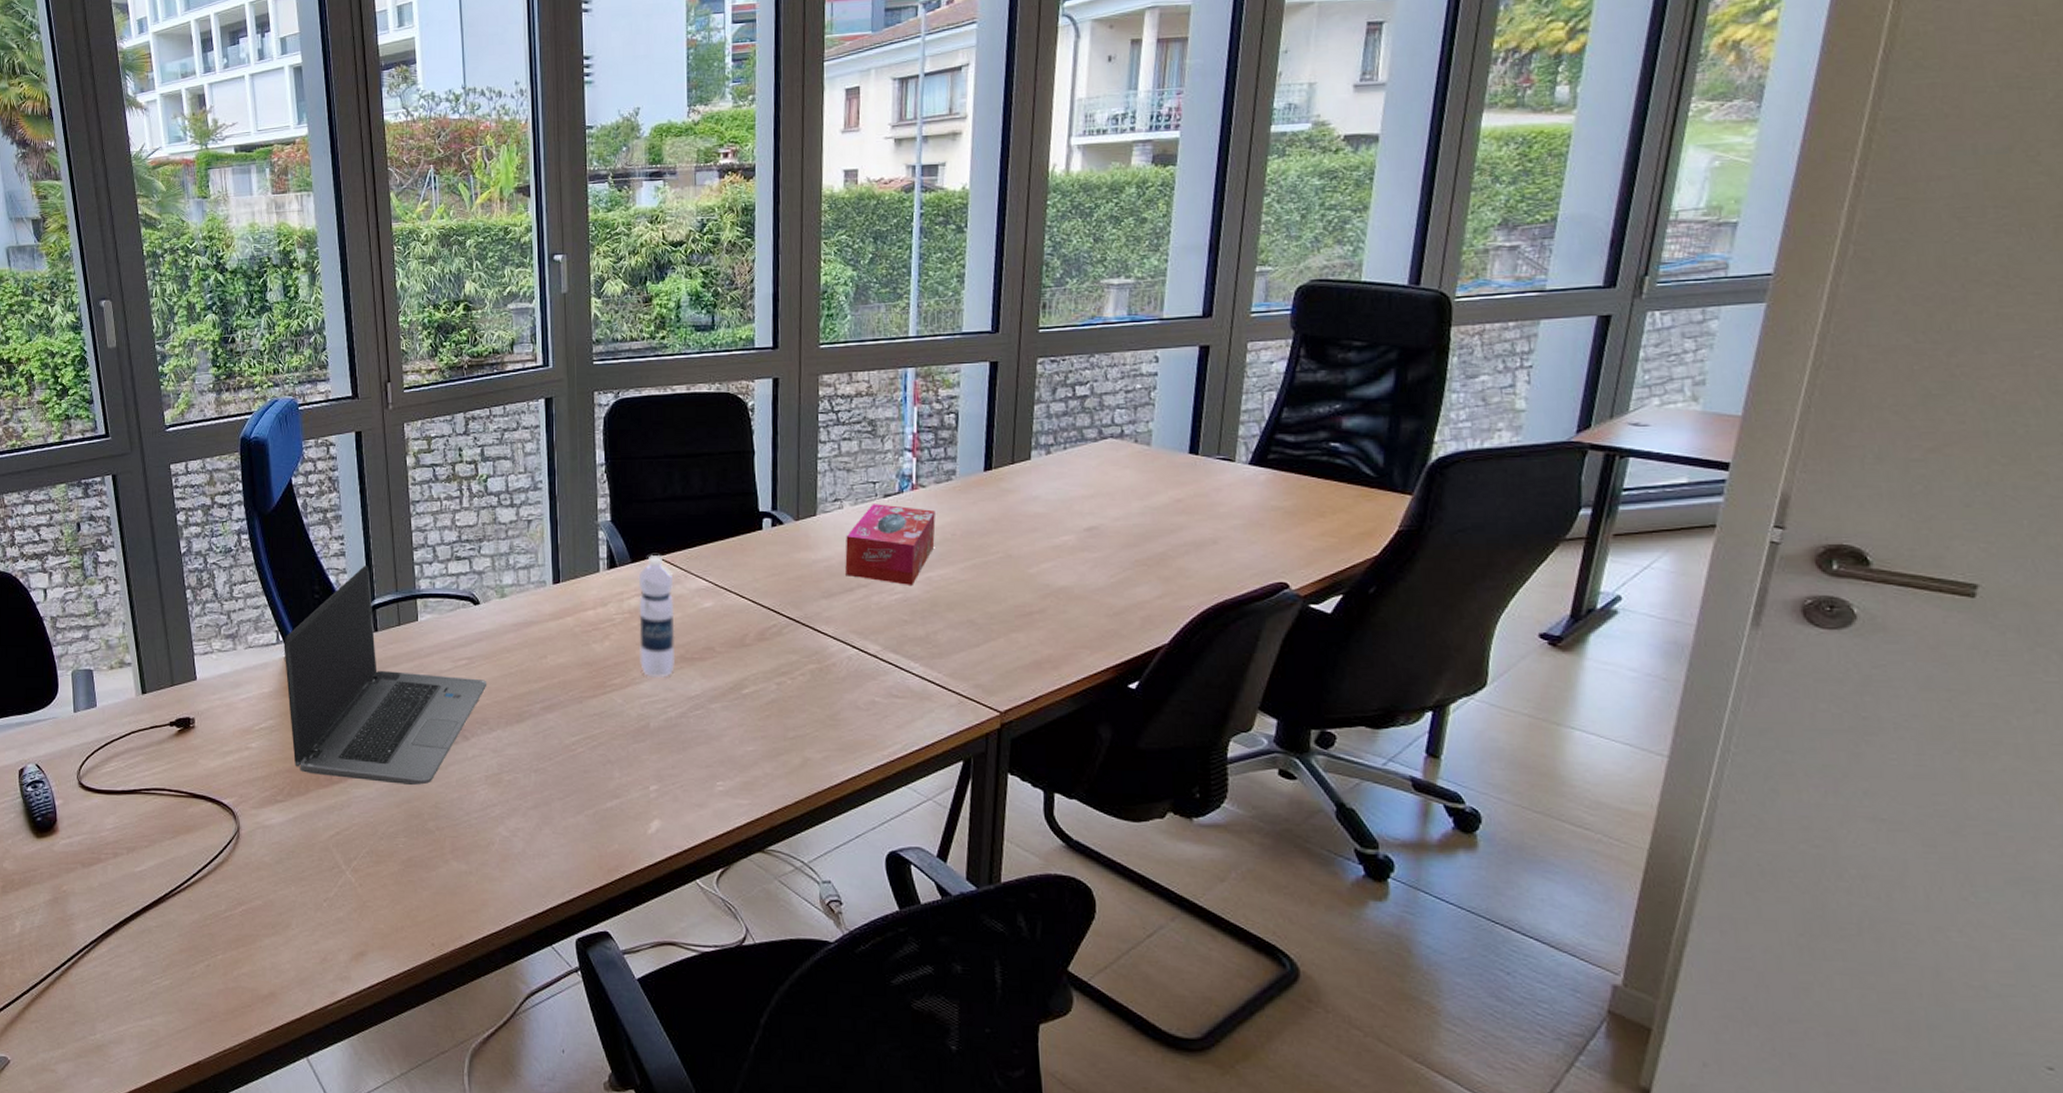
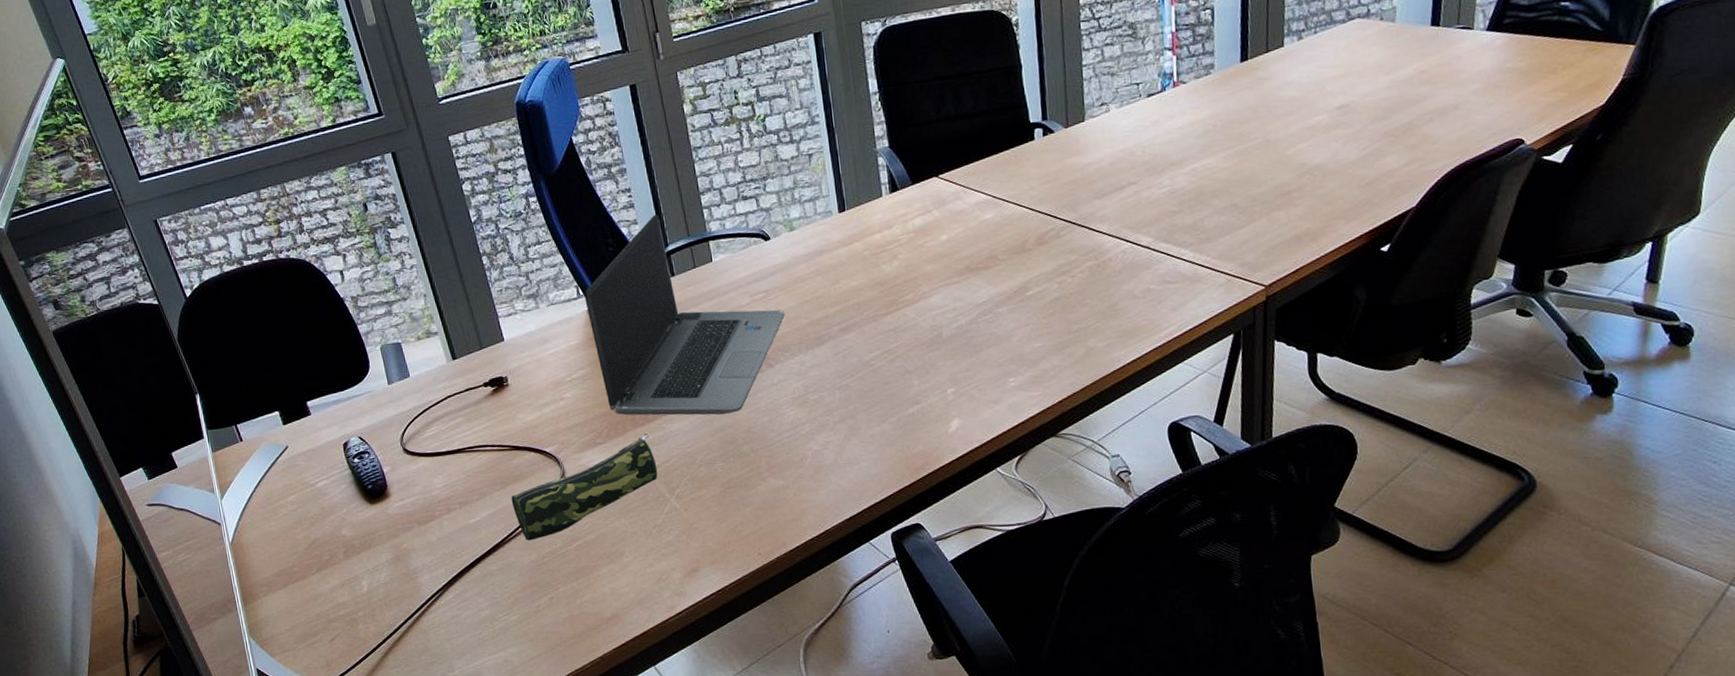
pencil case: none [181,796,336,899] -> present [511,434,658,541]
water bottle: present [638,555,676,678] -> none [920,175,962,290]
tissue box: present [845,504,936,585] -> none [1114,103,1198,178]

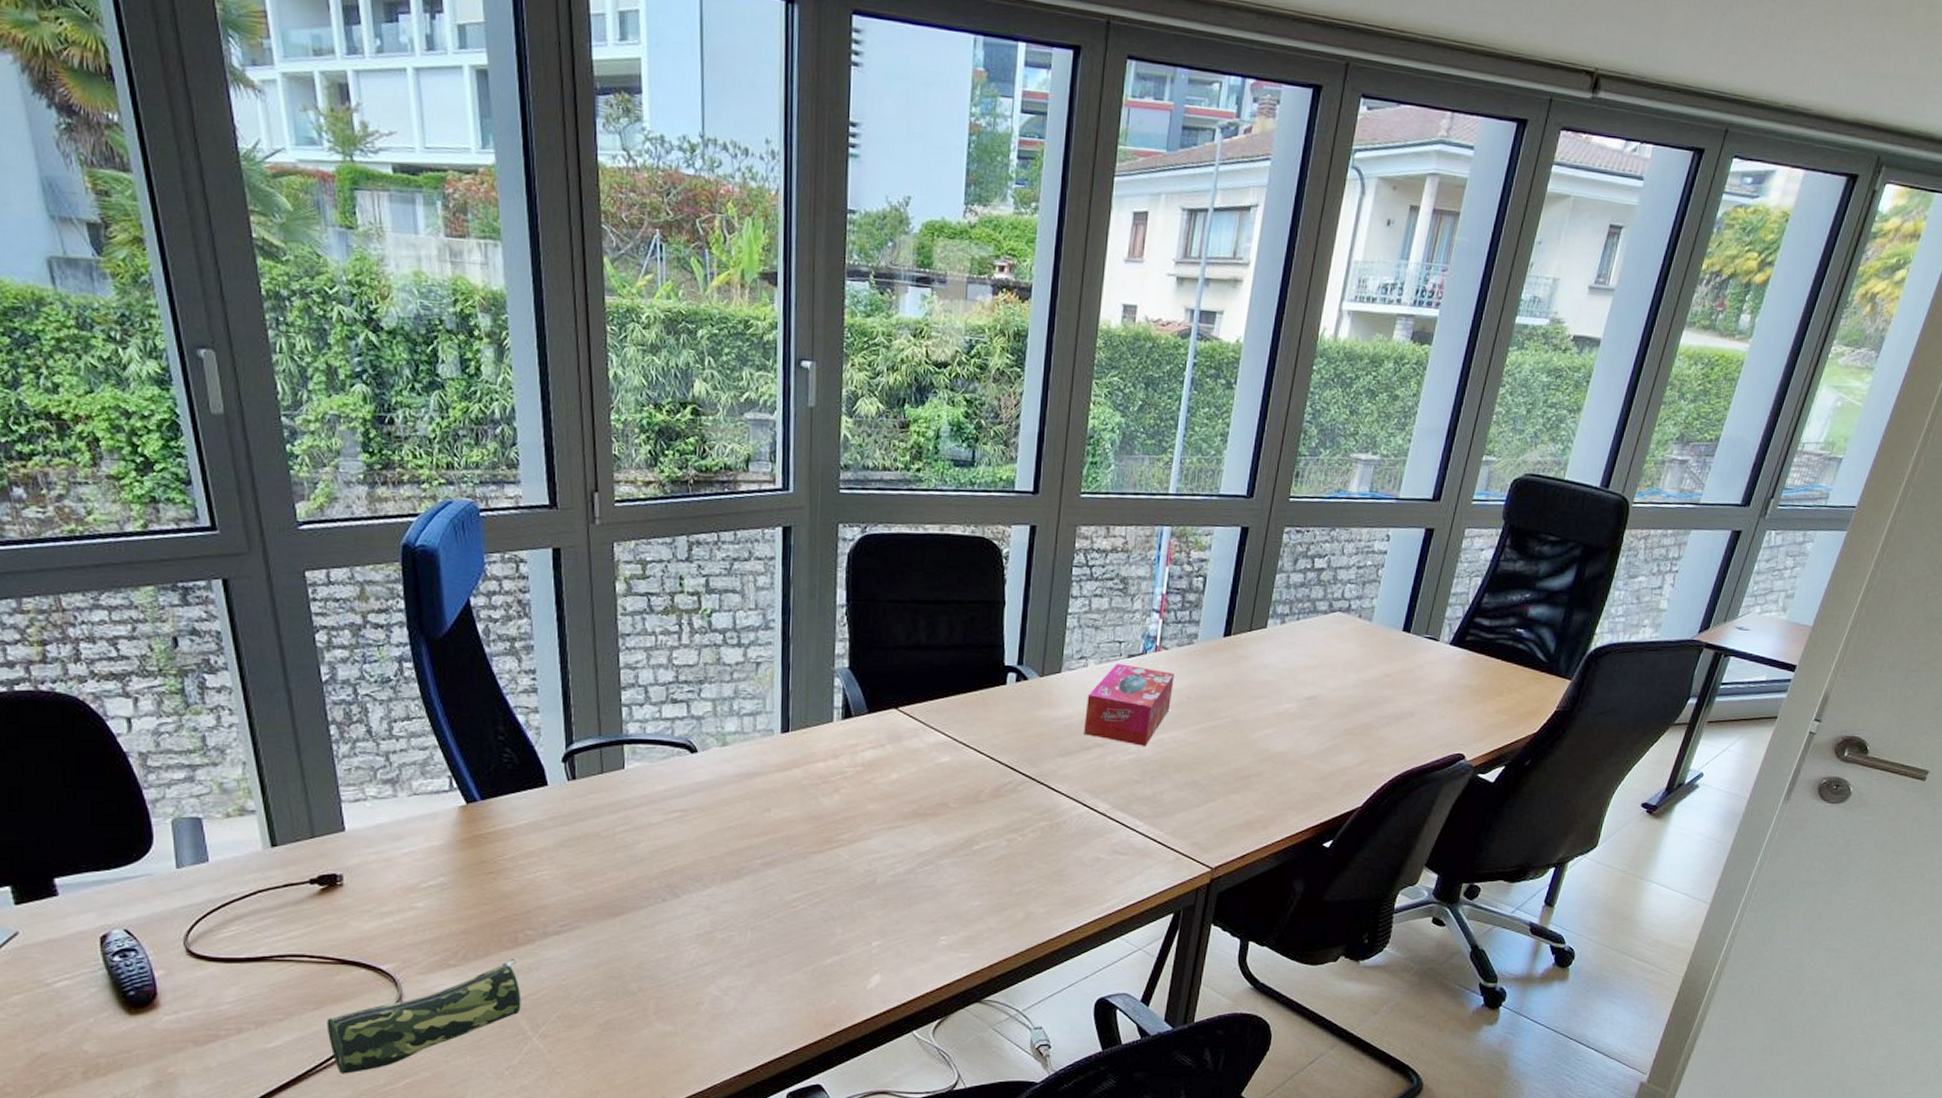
laptop computer: present [584,214,786,416] -> none [458,705,703,945]
tissue box: none [1114,103,1198,178] -> present [1084,663,1174,746]

